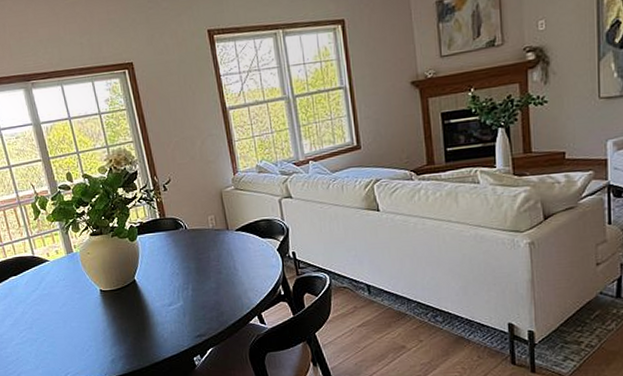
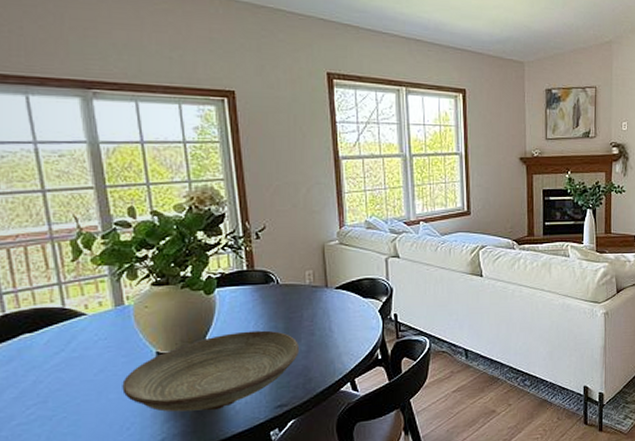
decorative bowl: none [79,270,211,338] -> present [122,330,300,412]

